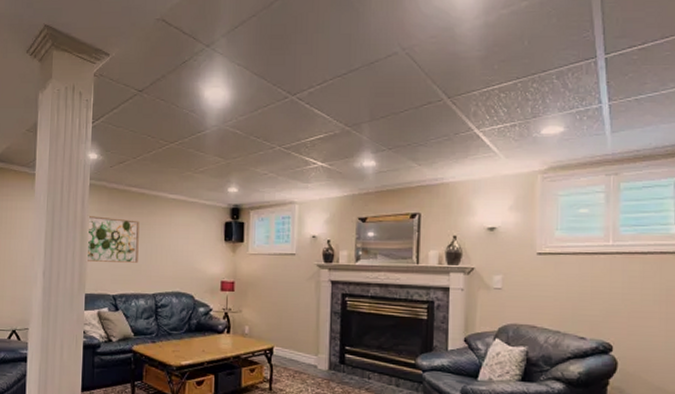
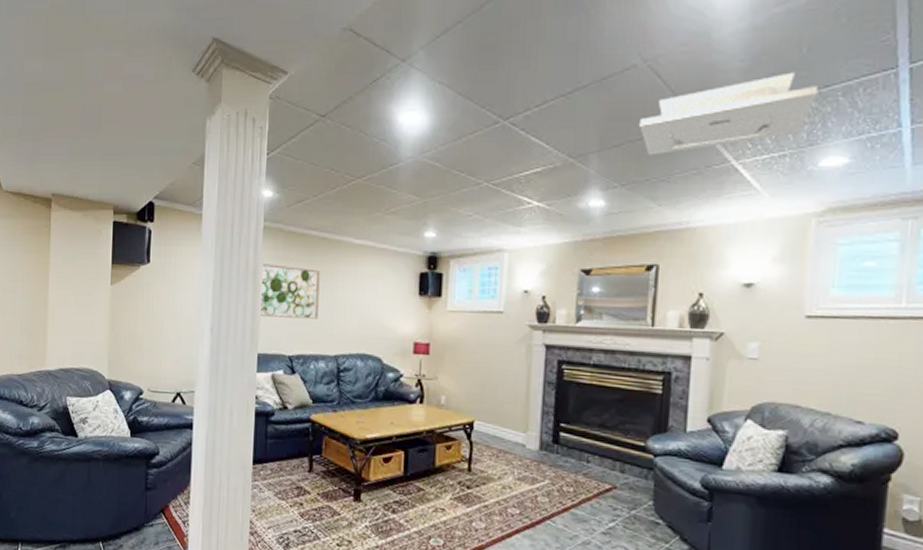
ceiling light: none [400,60,539,125] -> present [638,72,819,155]

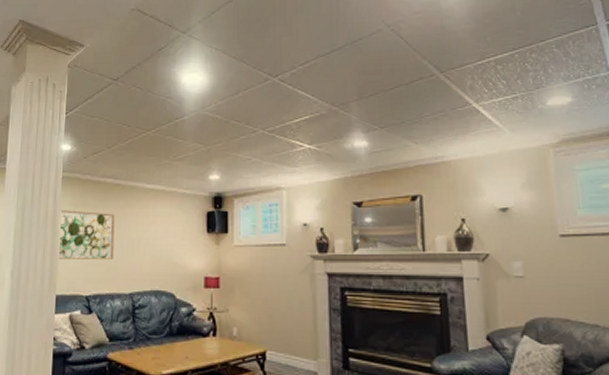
ceiling light: present [638,72,819,155] -> none [389,31,537,102]

